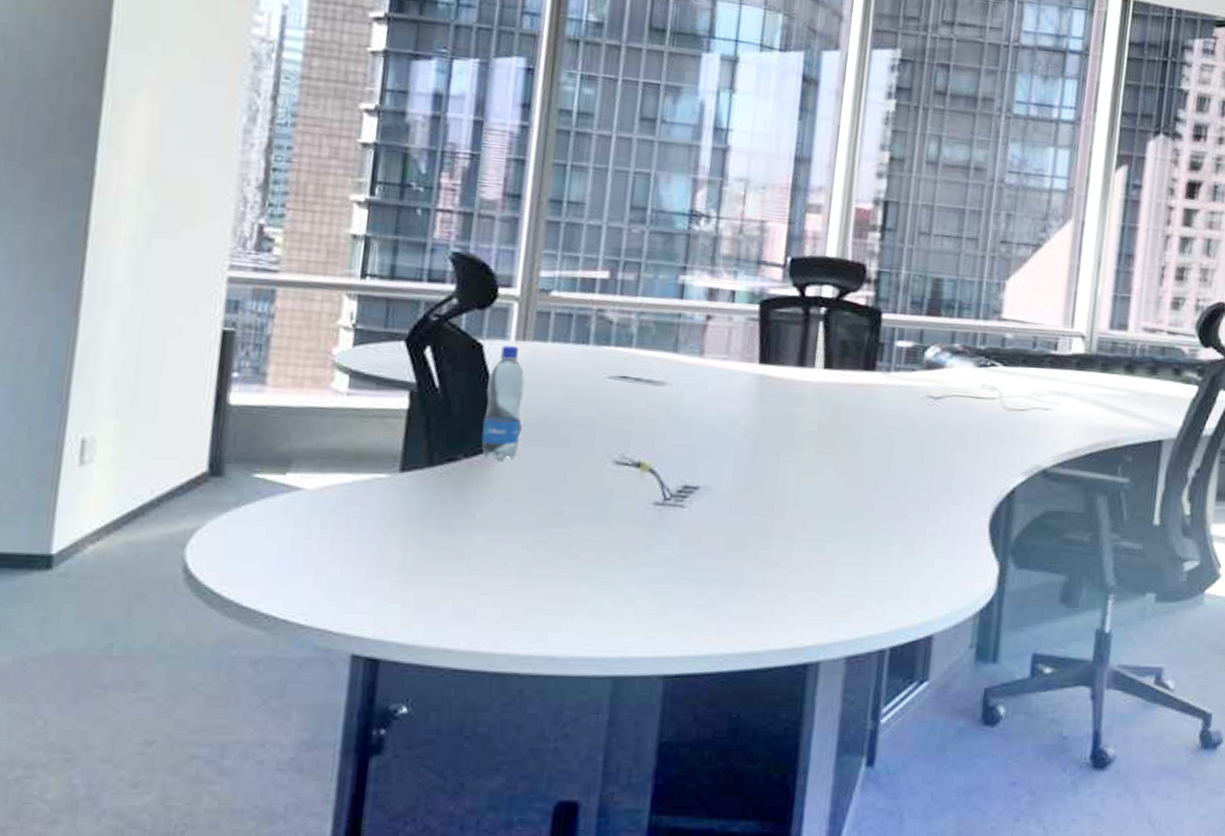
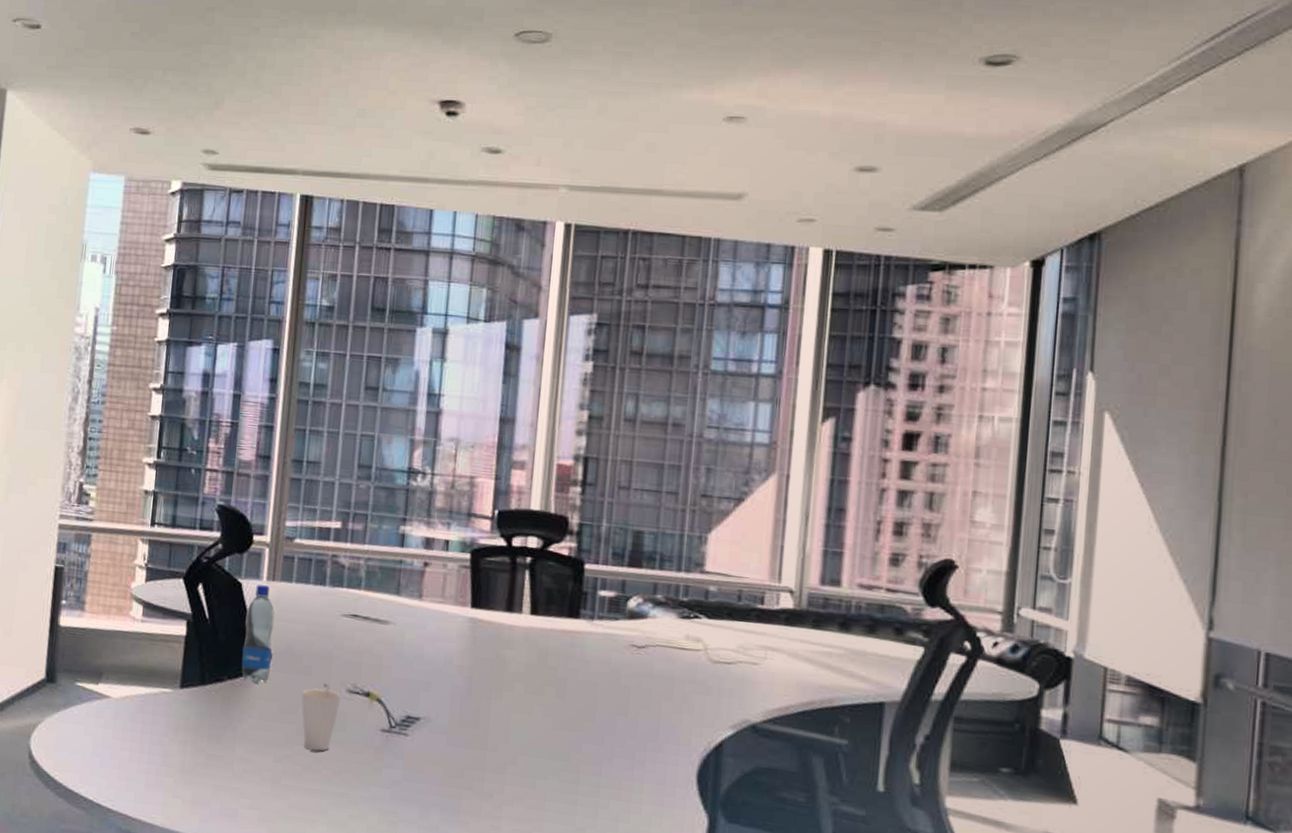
cup: none [557,453,606,534] -> present [301,681,340,752]

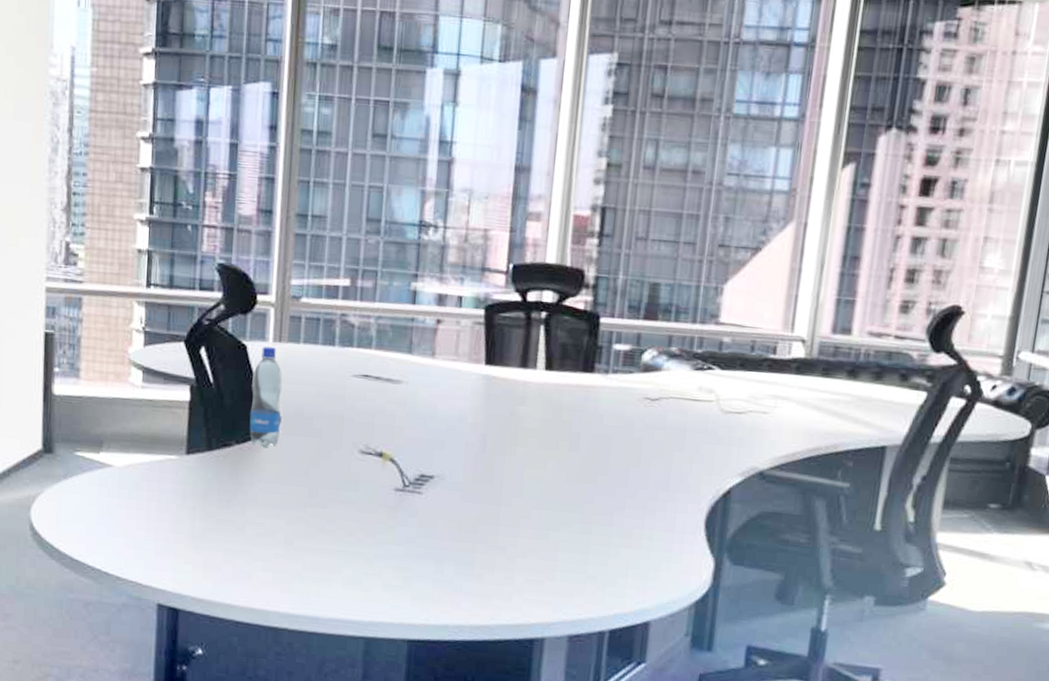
cup: present [301,681,340,752] -> none [313,443,353,513]

